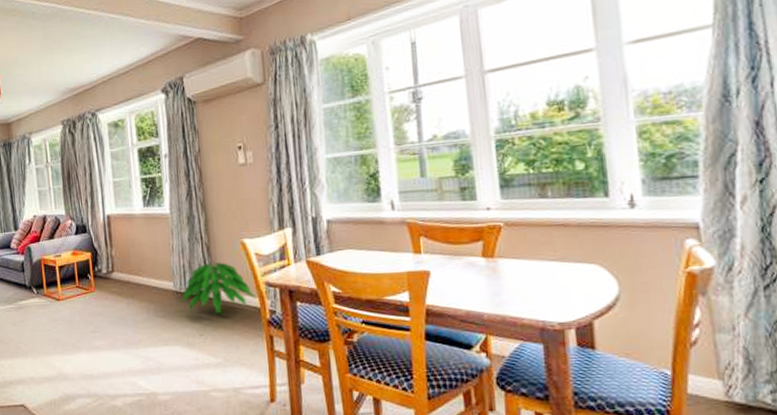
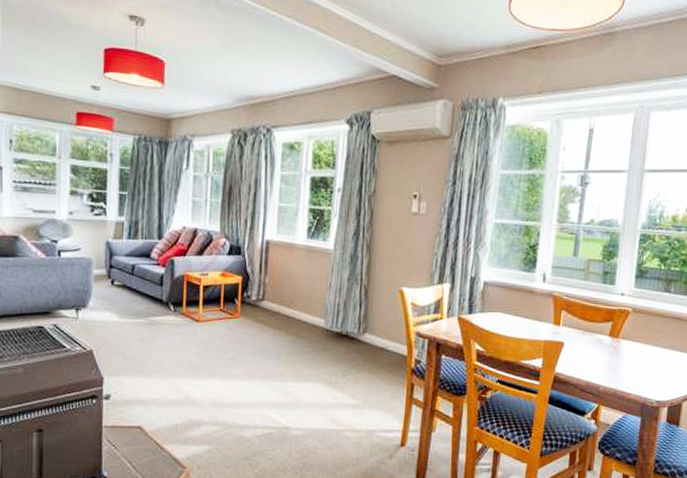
indoor plant: present [180,260,257,314] -> none [329,303,405,357]

